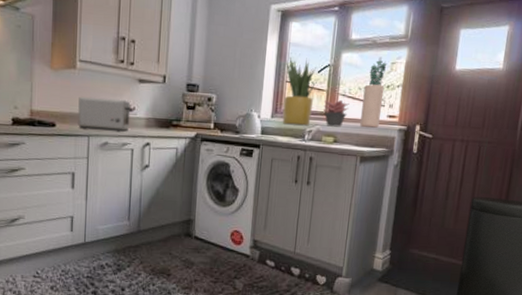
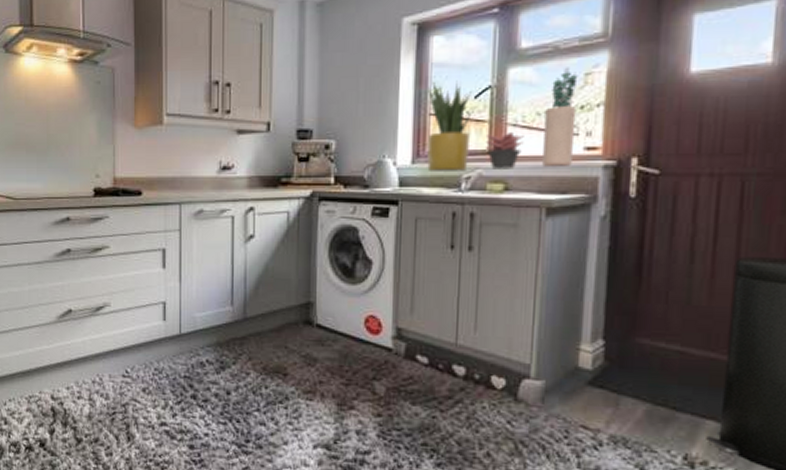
toaster: present [78,96,131,133] -> none [167,156,229,197]

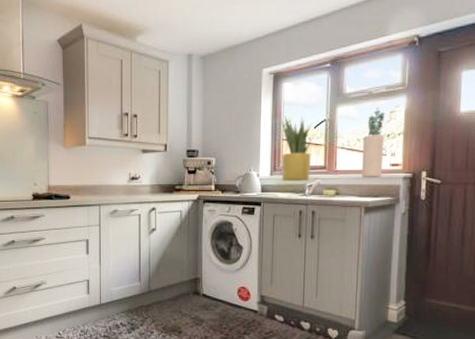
succulent plant: present [485,131,524,169] -> none [322,152,349,180]

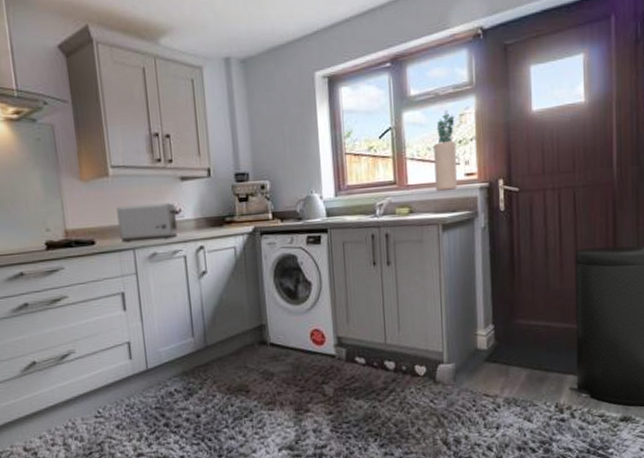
toaster: none [89,169,136,200] -> present [116,202,178,243]
planter: present [281,115,316,182] -> none [342,124,382,203]

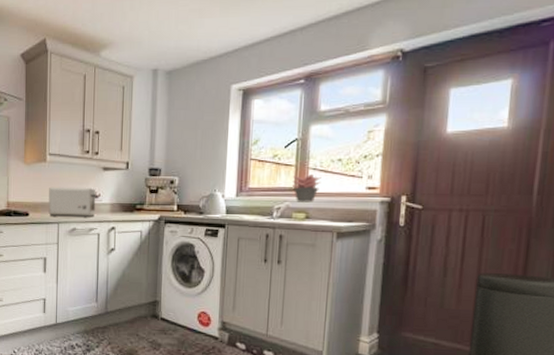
succulent plant: none [391,164,420,197] -> present [291,173,321,203]
vase: present [433,109,458,192] -> none [335,126,363,202]

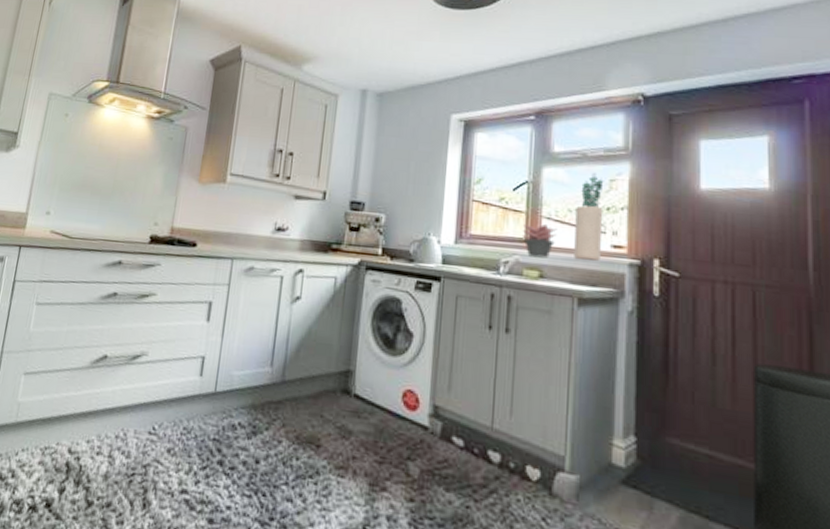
toaster: present [48,186,96,219] -> none [221,213,284,257]
vase: none [335,126,363,202] -> present [574,172,604,262]

